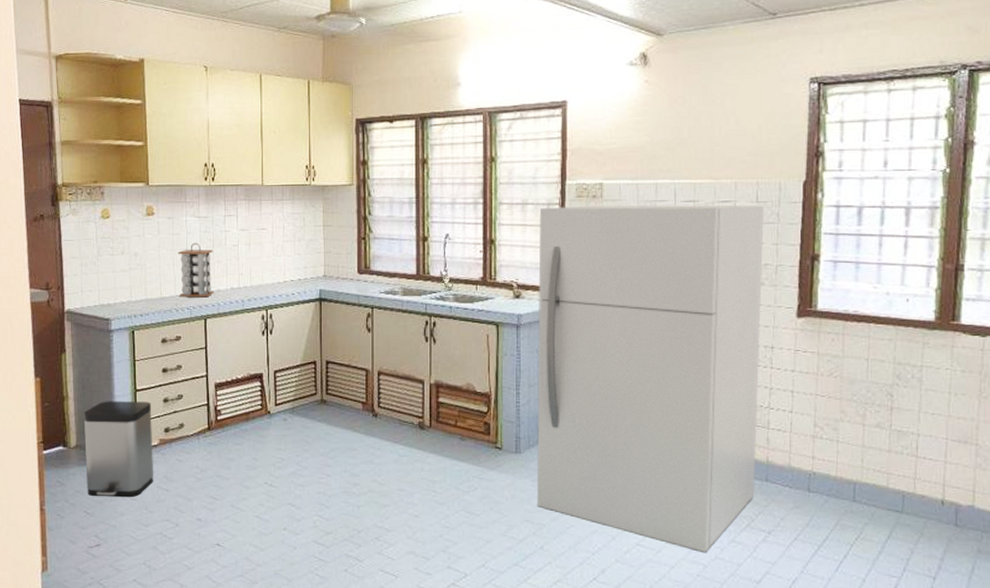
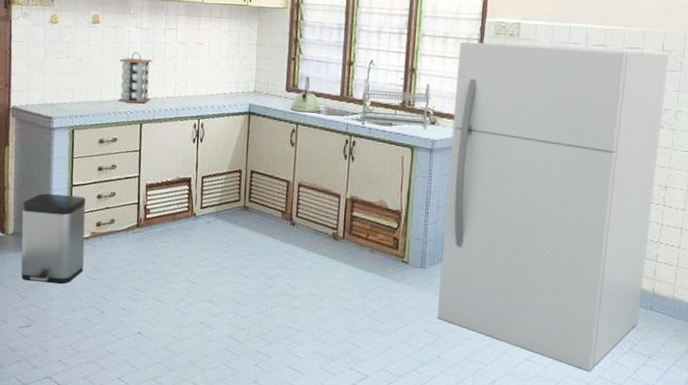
kettle: none [364,256,396,295] -> present [290,76,321,113]
dish rack: none [439,254,514,303] -> present [360,79,431,129]

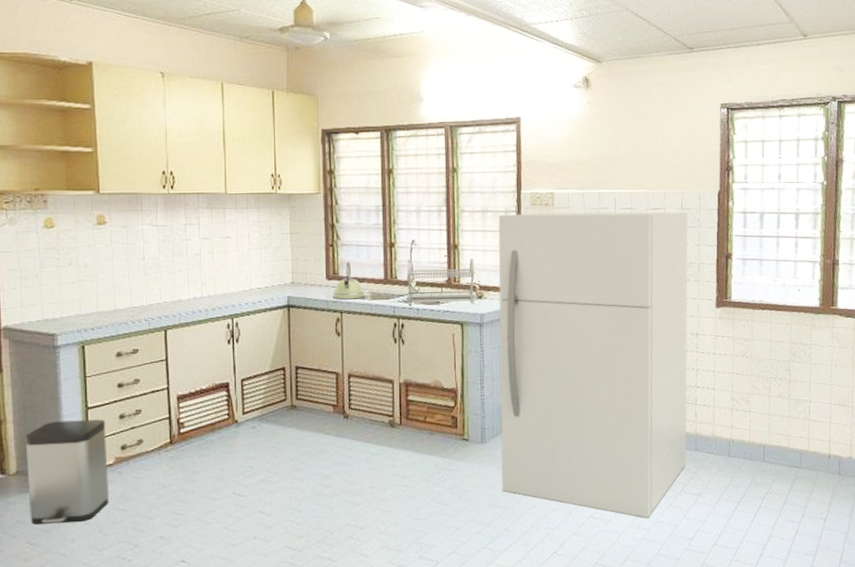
spice rack: present [118,52,153,104] -> none [134,252,174,309]

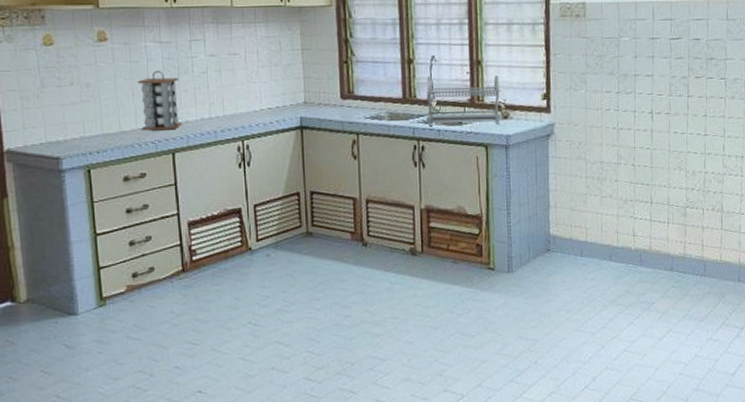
pedal bin: present [25,419,108,525] -> none [34,246,122,353]
spice rack: none [134,252,174,309] -> present [138,70,182,131]
kettle: present [332,262,365,300] -> none [348,80,382,121]
refrigerator: present [498,212,688,518] -> none [524,23,734,352]

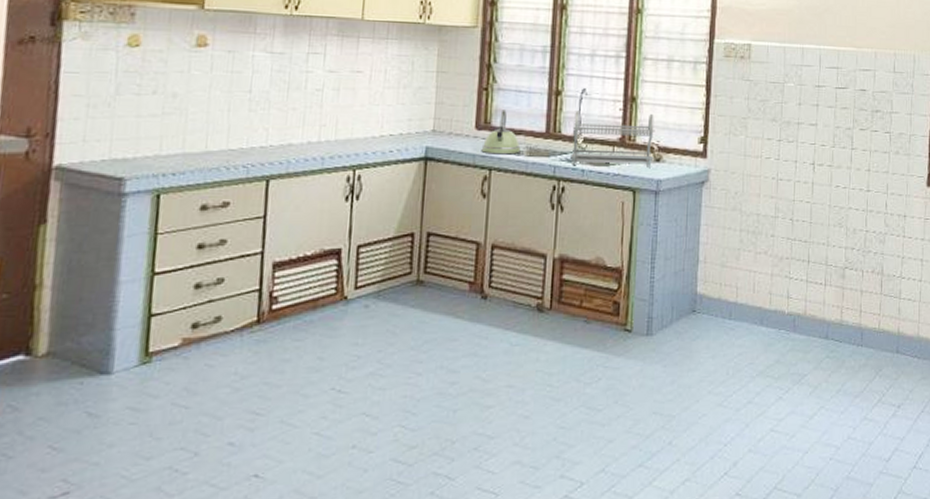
spice rack: present [138,70,182,131] -> none [233,84,288,153]
kettle: none [348,80,382,121] -> present [481,110,521,155]

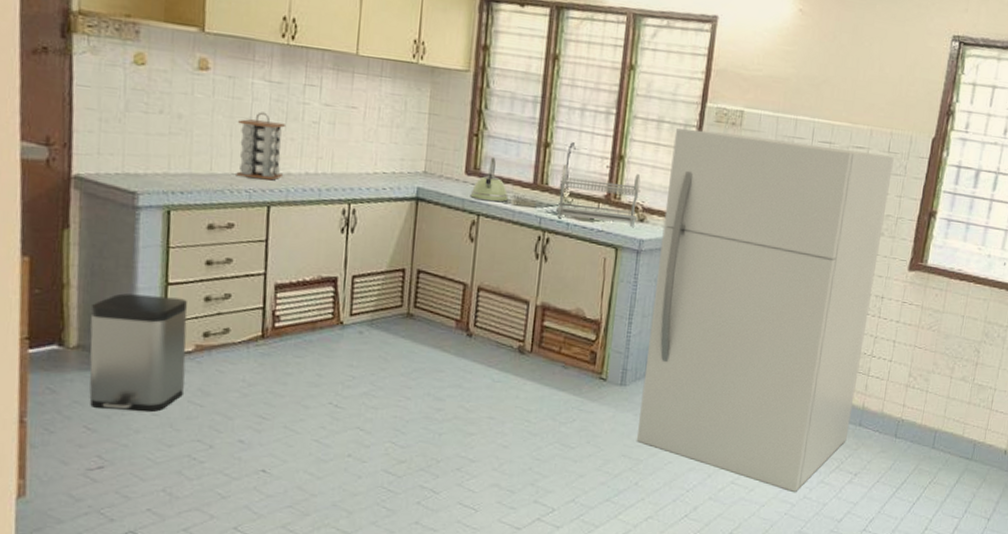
pedal bin: none [57,288,176,423] -> present [89,293,188,412]
spice rack: none [233,84,288,153] -> present [236,111,287,181]
refrigerator: none [667,65,900,433] -> present [636,128,894,492]

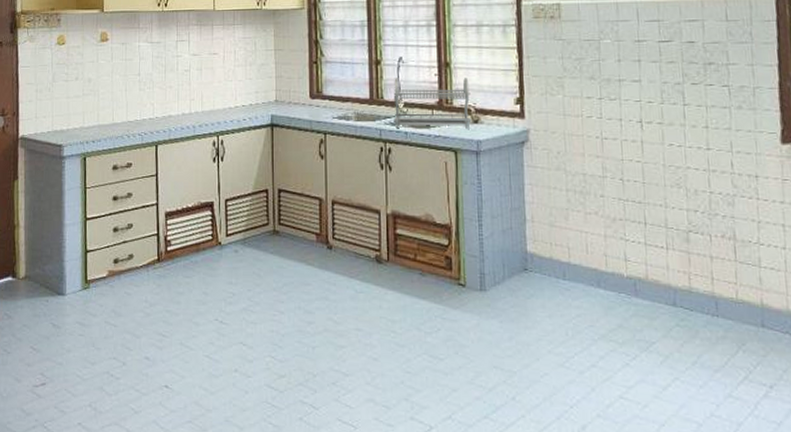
pedal bin: present [89,293,188,412] -> none [33,230,102,332]
spice rack: present [236,111,287,181] -> none [131,68,166,123]
kettle: present [470,157,509,203] -> none [316,80,349,120]
refrigerator: present [636,128,894,492] -> none [495,24,750,408]

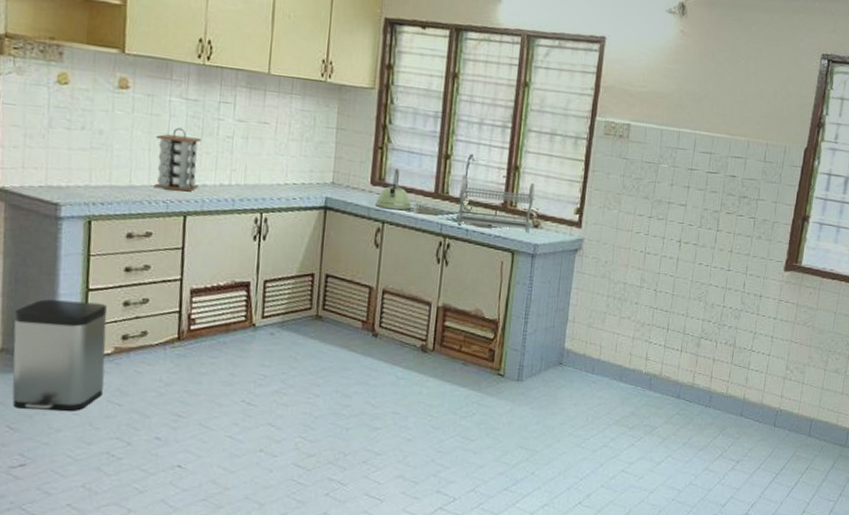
pedal bin: none [33,230,102,332] -> present [12,299,108,411]
spice rack: none [131,68,166,123] -> present [154,127,202,192]
kettle: none [316,80,349,120] -> present [375,168,411,211]

